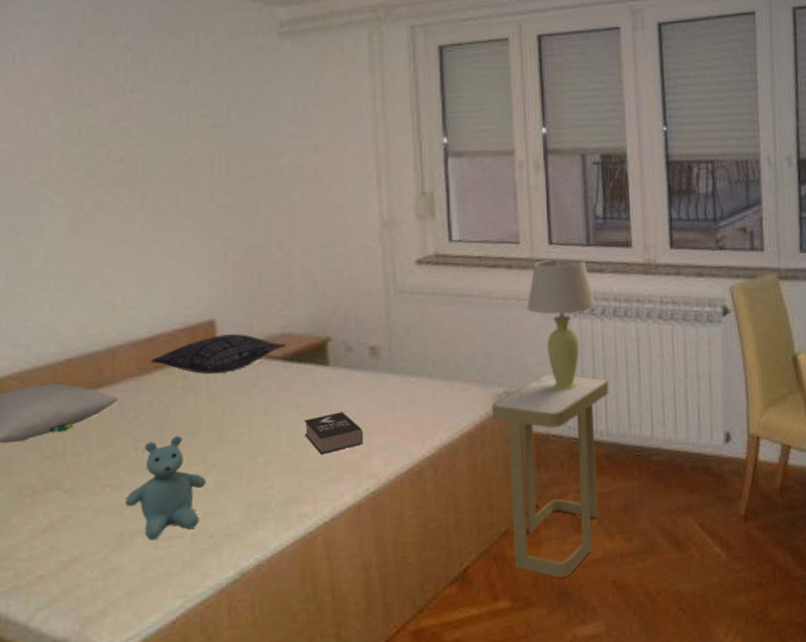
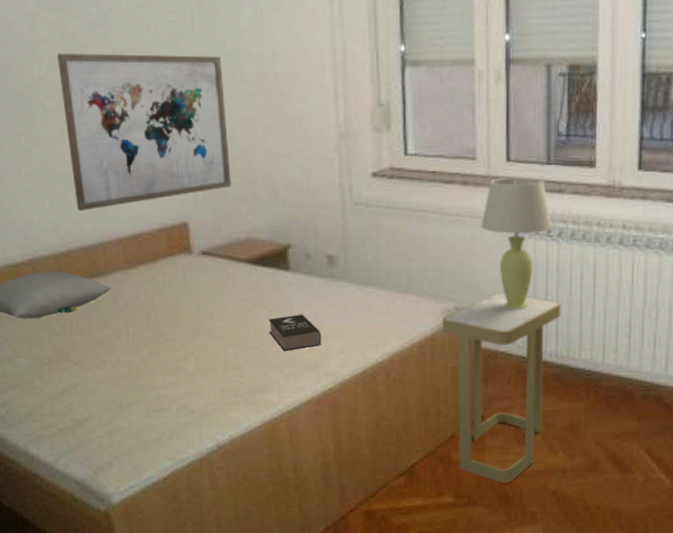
wall art: none [71,146,266,315] -> present [56,53,231,212]
stuffed bear: present [126,435,207,540] -> none [122,324,187,410]
pillow: present [150,334,286,375] -> none [135,236,251,272]

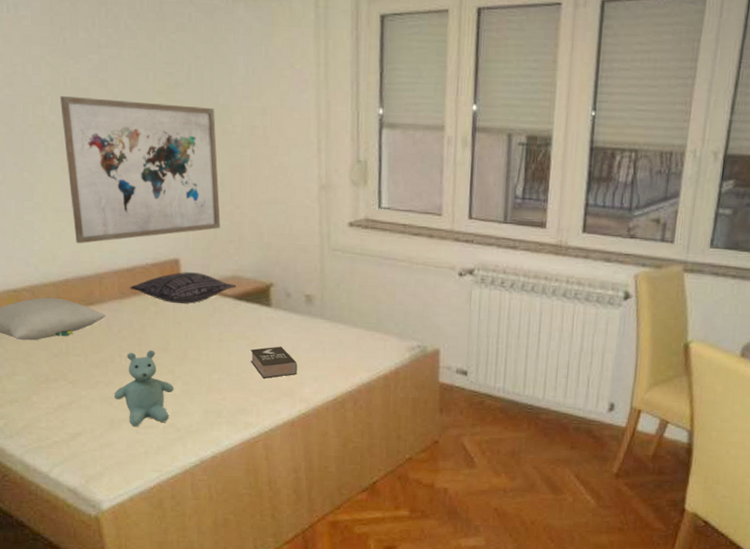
stuffed bear: none [122,324,187,410] -> present [114,350,174,427]
pillow: none [135,236,251,272] -> present [129,272,237,304]
side table: present [442,292,561,484] -> none [405,334,510,500]
table lamp: present [481,178,553,309] -> none [443,233,507,350]

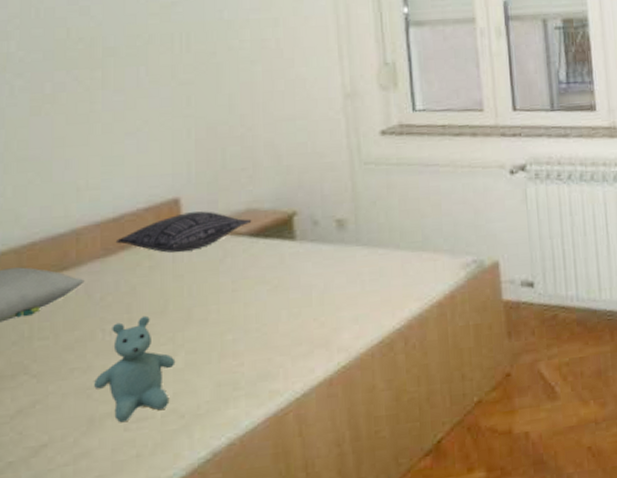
wall art: present [59,95,220,244] -> none [30,24,229,197]
book: present [250,346,298,379] -> none [272,286,333,330]

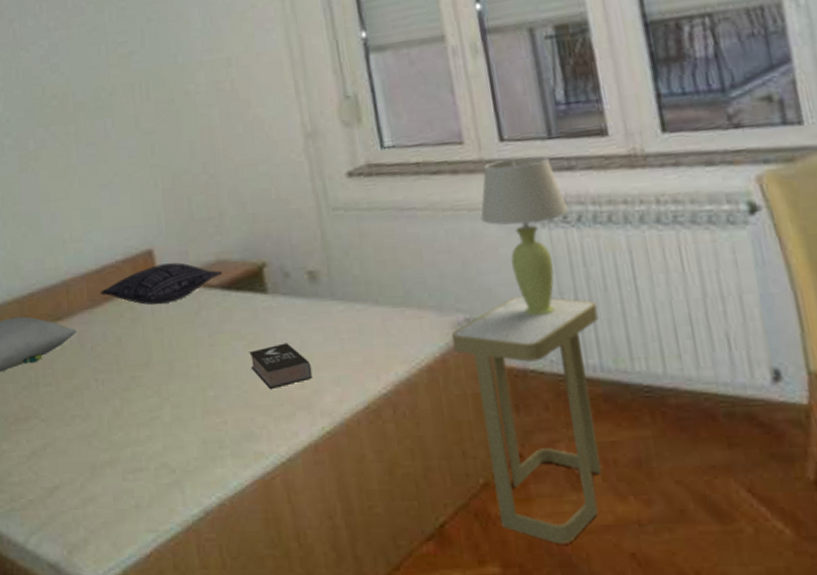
stuffed bear: present [94,315,176,423] -> none [93,367,163,472]
book: none [272,286,333,330] -> present [249,343,313,389]
side table: none [460,240,578,447] -> present [451,295,602,545]
table lamp: none [493,125,562,257] -> present [480,156,569,316]

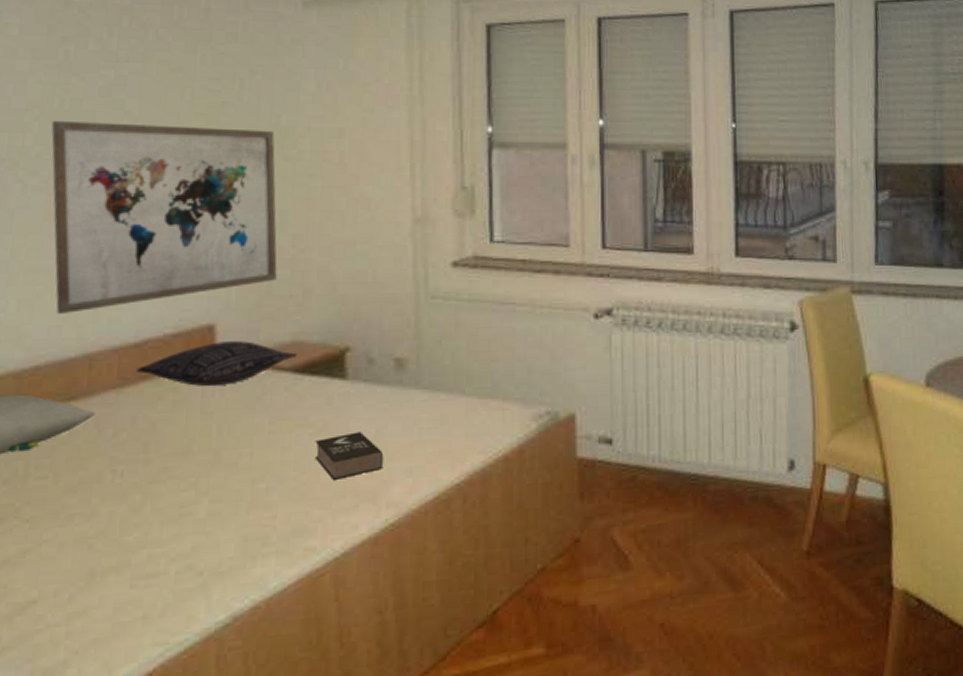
wall art: none [12,69,195,250] -> present [51,120,278,315]
side table: present [451,295,602,545] -> none [531,391,663,621]
table lamp: present [480,156,569,316] -> none [575,266,652,410]

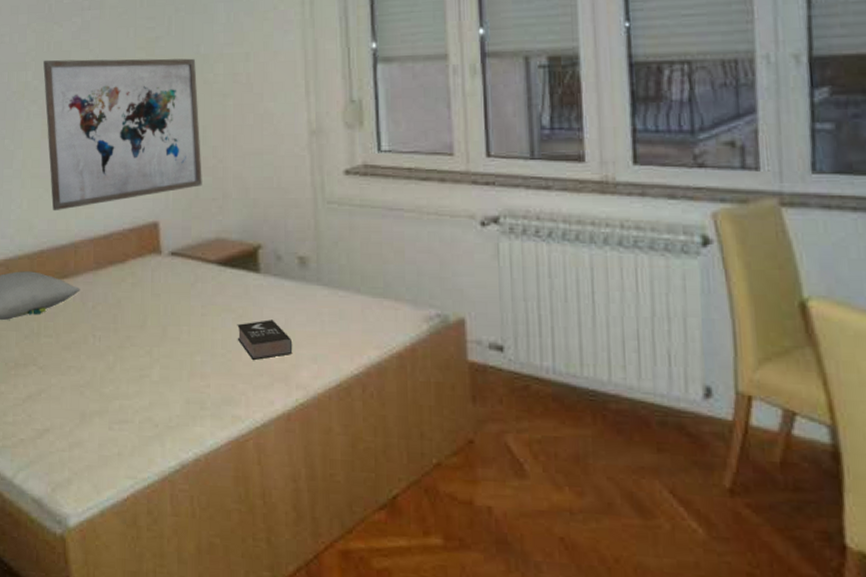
pillow: present [135,341,298,387] -> none [105,236,221,273]

